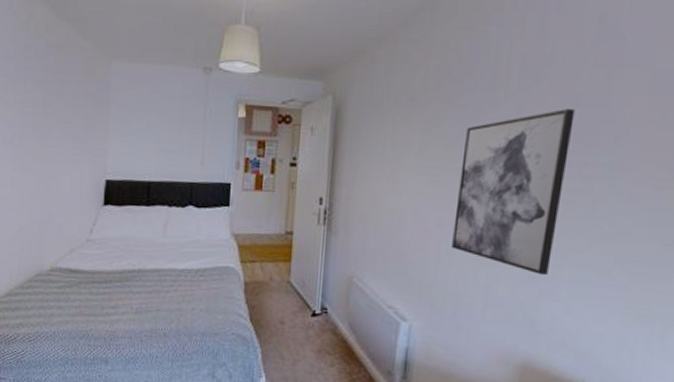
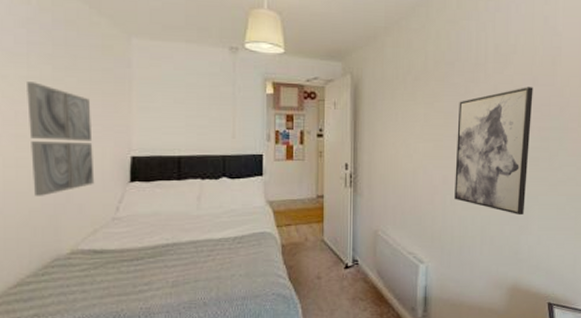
wall art: none [22,106,74,214] -> present [27,82,95,196]

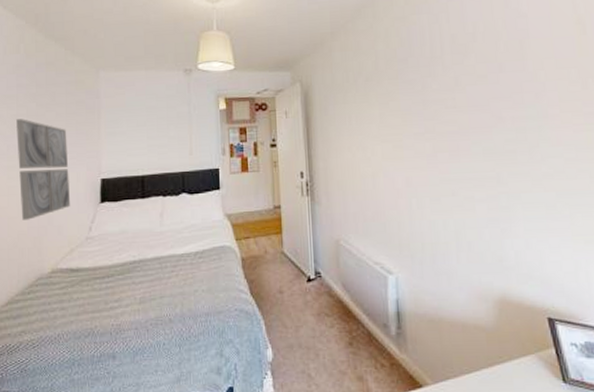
wall art: present [454,87,533,216] -> none [416,75,506,217]

